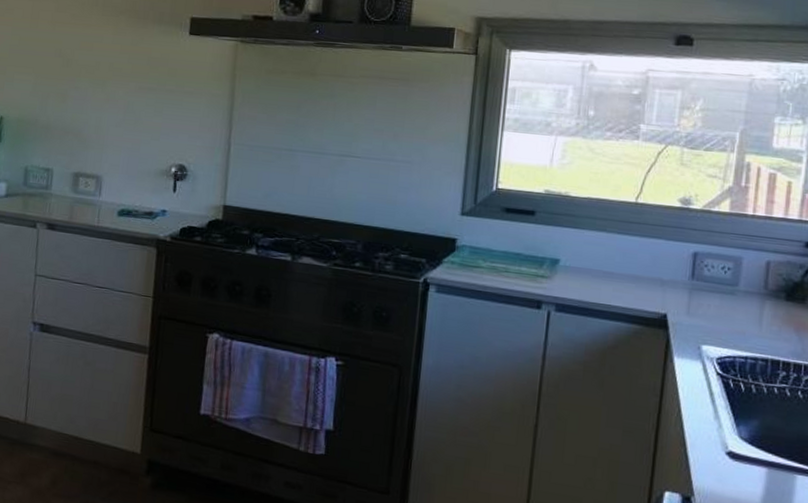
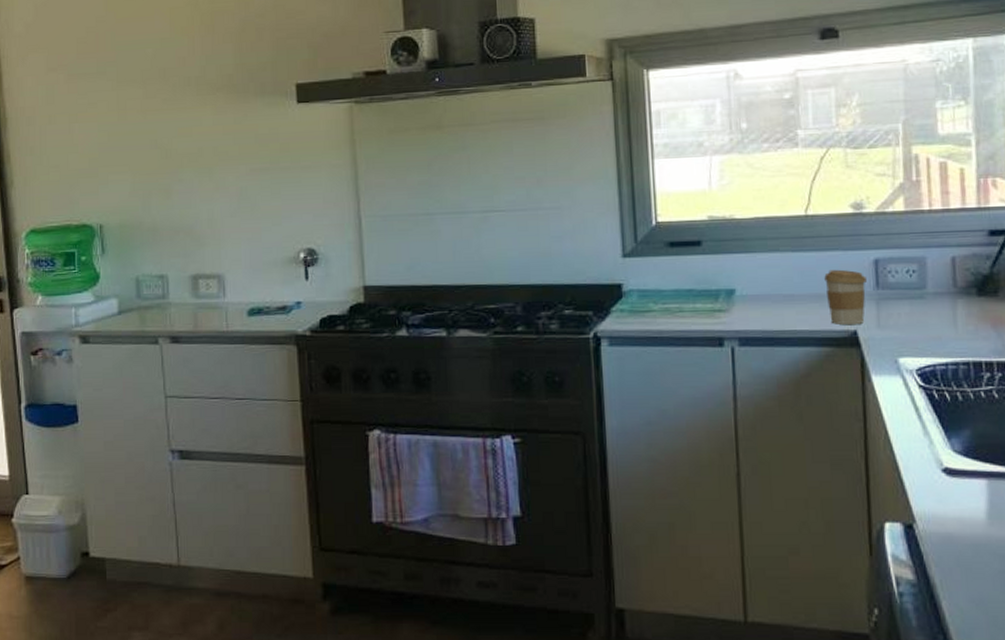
coffee cup: none [643,255,683,309] -> present [824,269,867,324]

